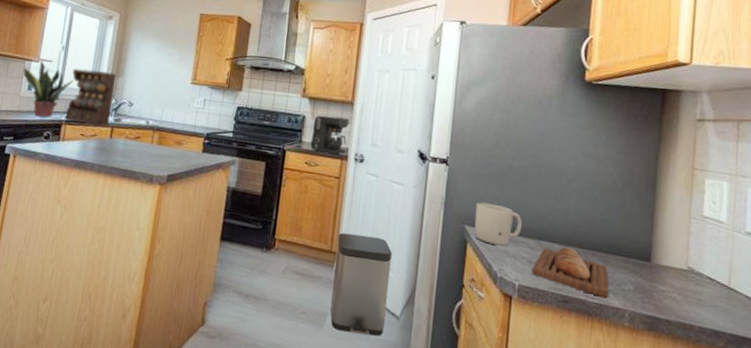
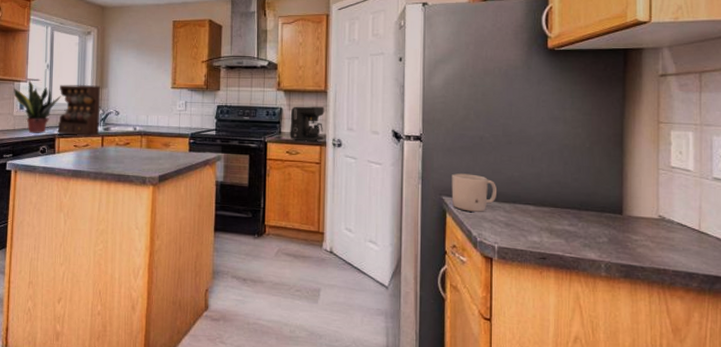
pedal bin: present [330,232,392,336] -> none [323,214,376,306]
bread loaf: present [531,247,609,299] -> none [509,208,585,253]

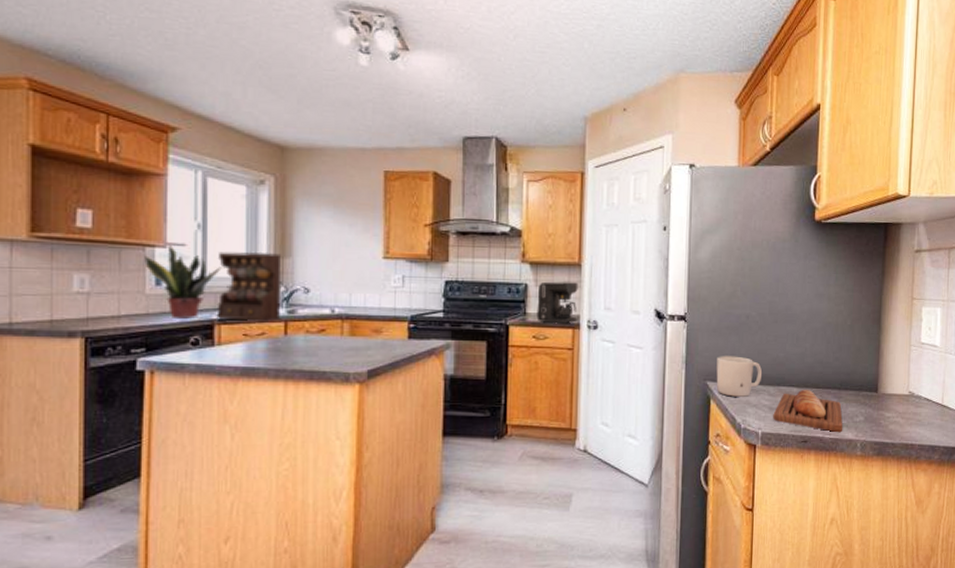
bread loaf: none [509,208,585,253] -> present [773,390,843,433]

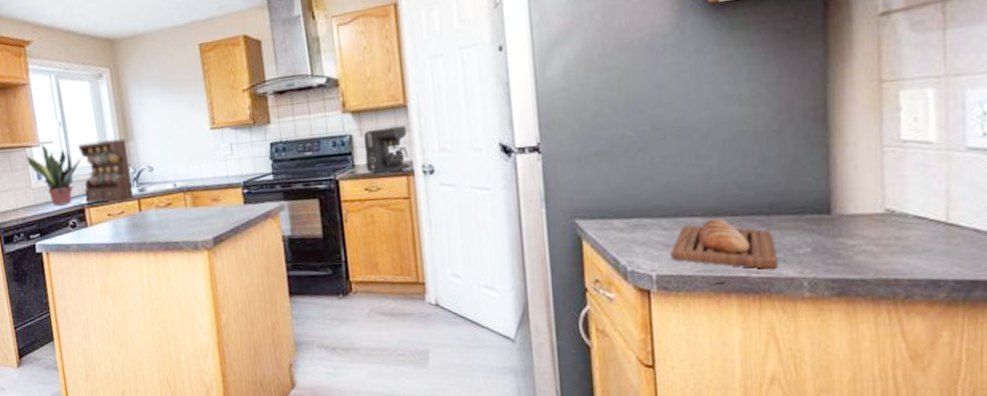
mug: present [716,356,763,398] -> none [585,186,651,236]

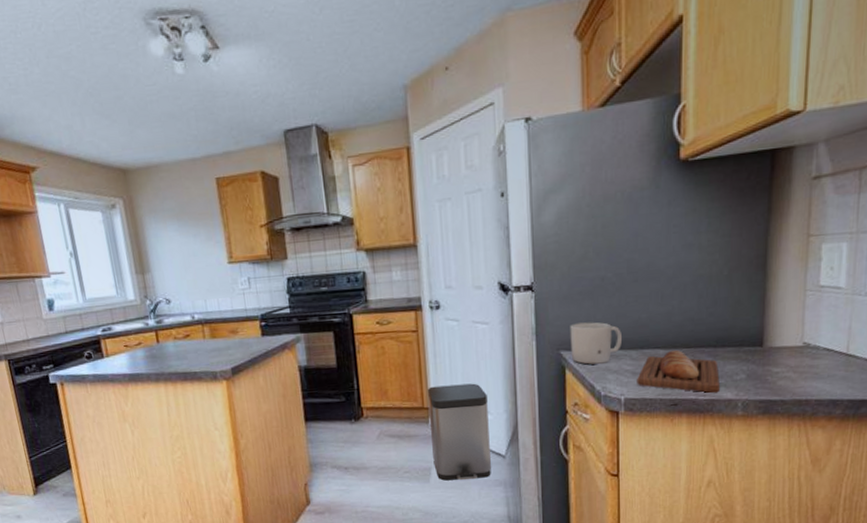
potted plant: present [26,143,83,206] -> none [35,273,97,338]
spice rack: present [77,138,134,204] -> none [91,270,151,335]
coffee maker: present [363,125,411,173] -> none [375,264,419,308]
pedal bin: none [422,255,499,367] -> present [427,383,491,481]
mug: none [585,186,651,236] -> present [570,322,623,365]

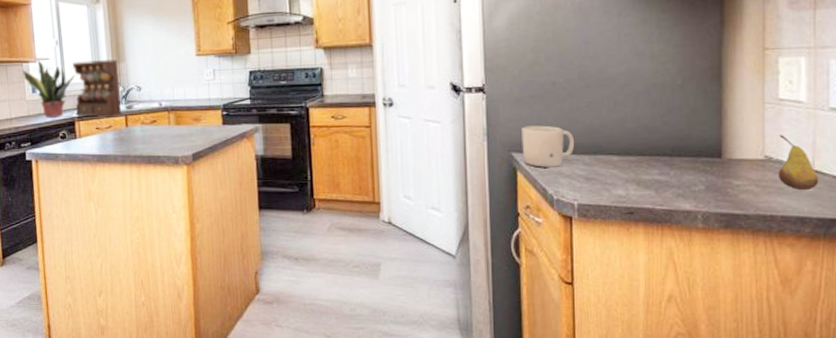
potted plant: none [35,273,97,338] -> present [23,59,76,119]
spice rack: none [91,270,151,335] -> present [72,59,121,118]
pedal bin: present [427,383,491,481] -> none [378,180,441,279]
bread loaf: present [637,350,721,394] -> none [590,158,679,204]
fruit: none [814,321,853,375] -> present [777,135,819,191]

